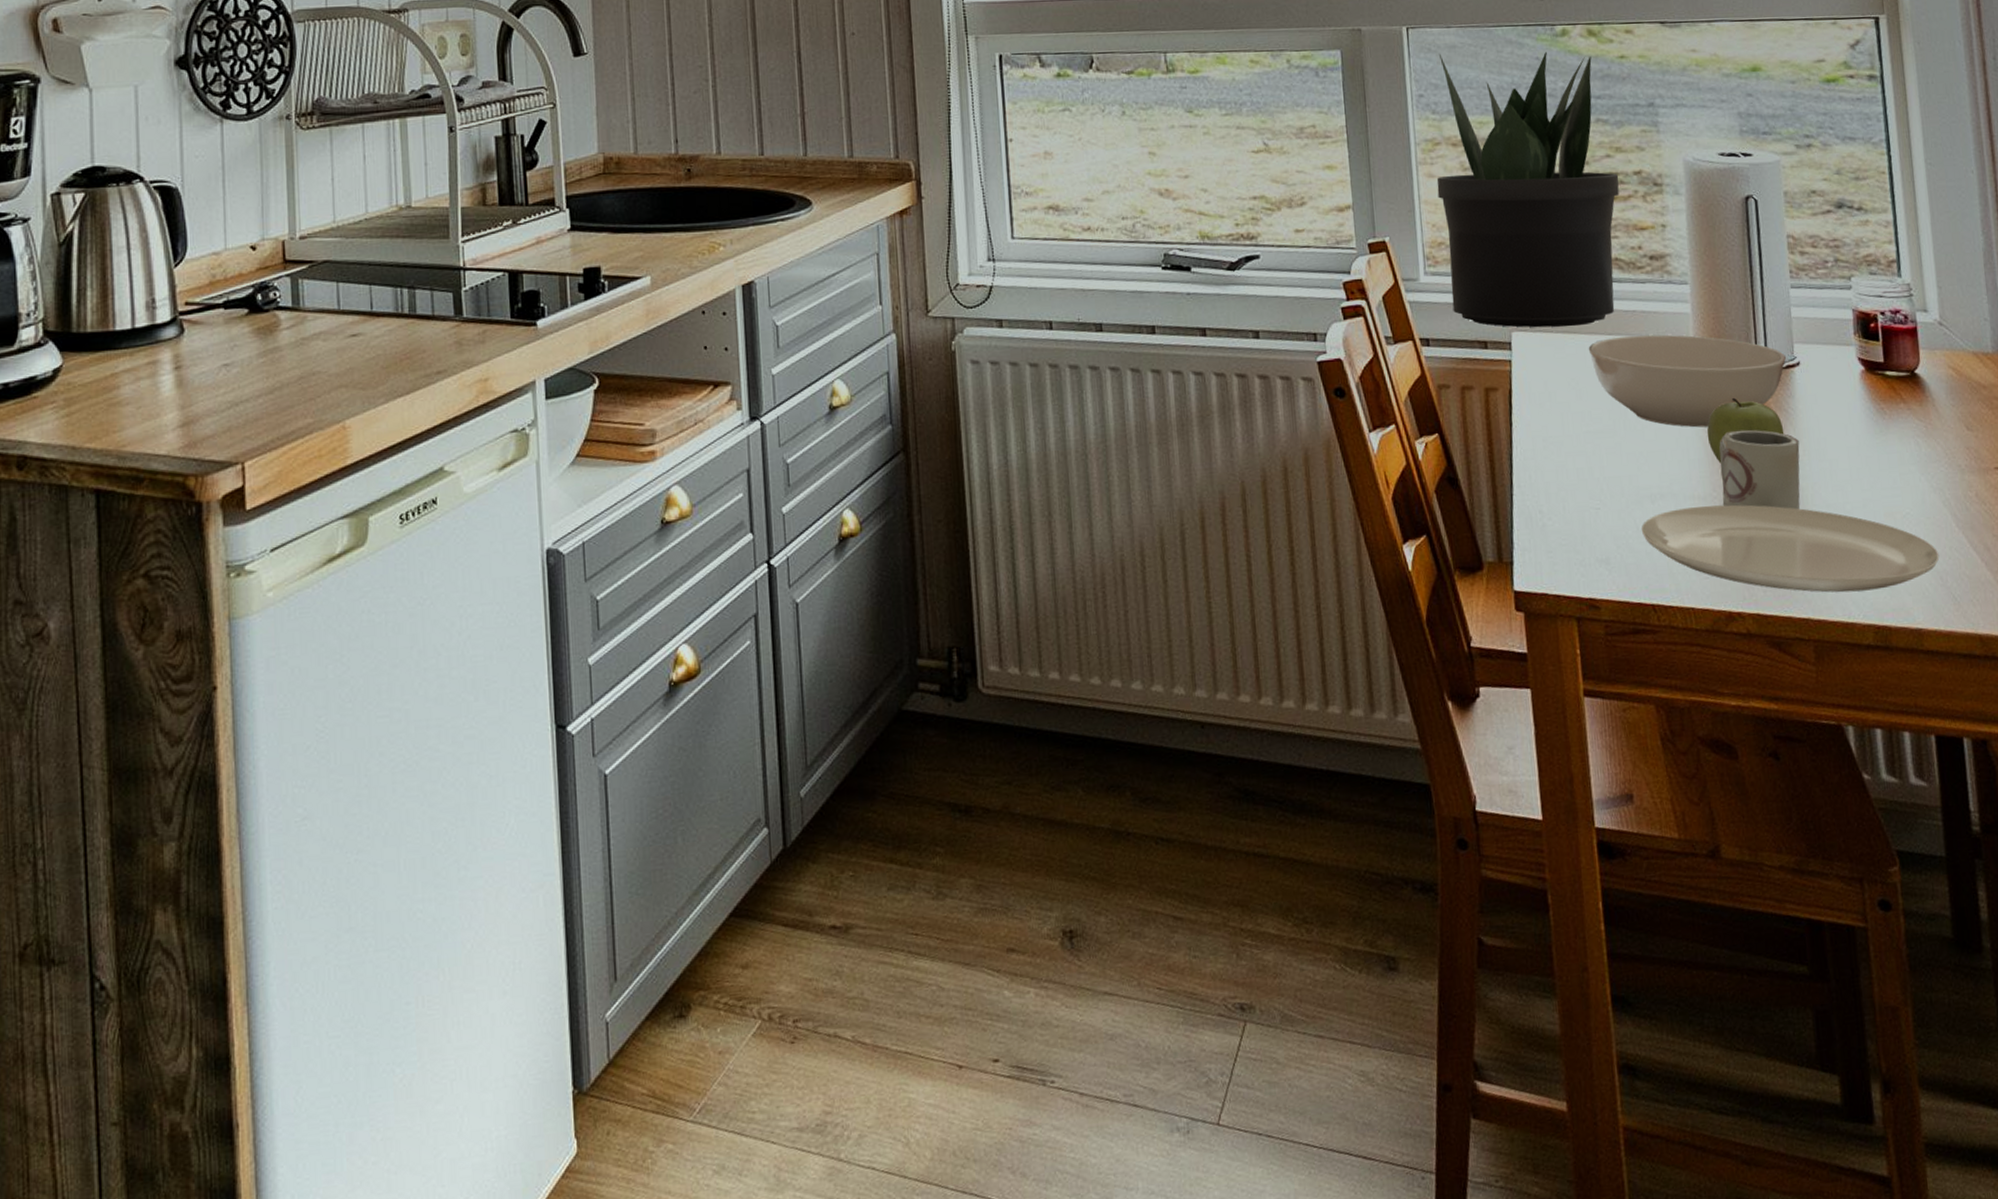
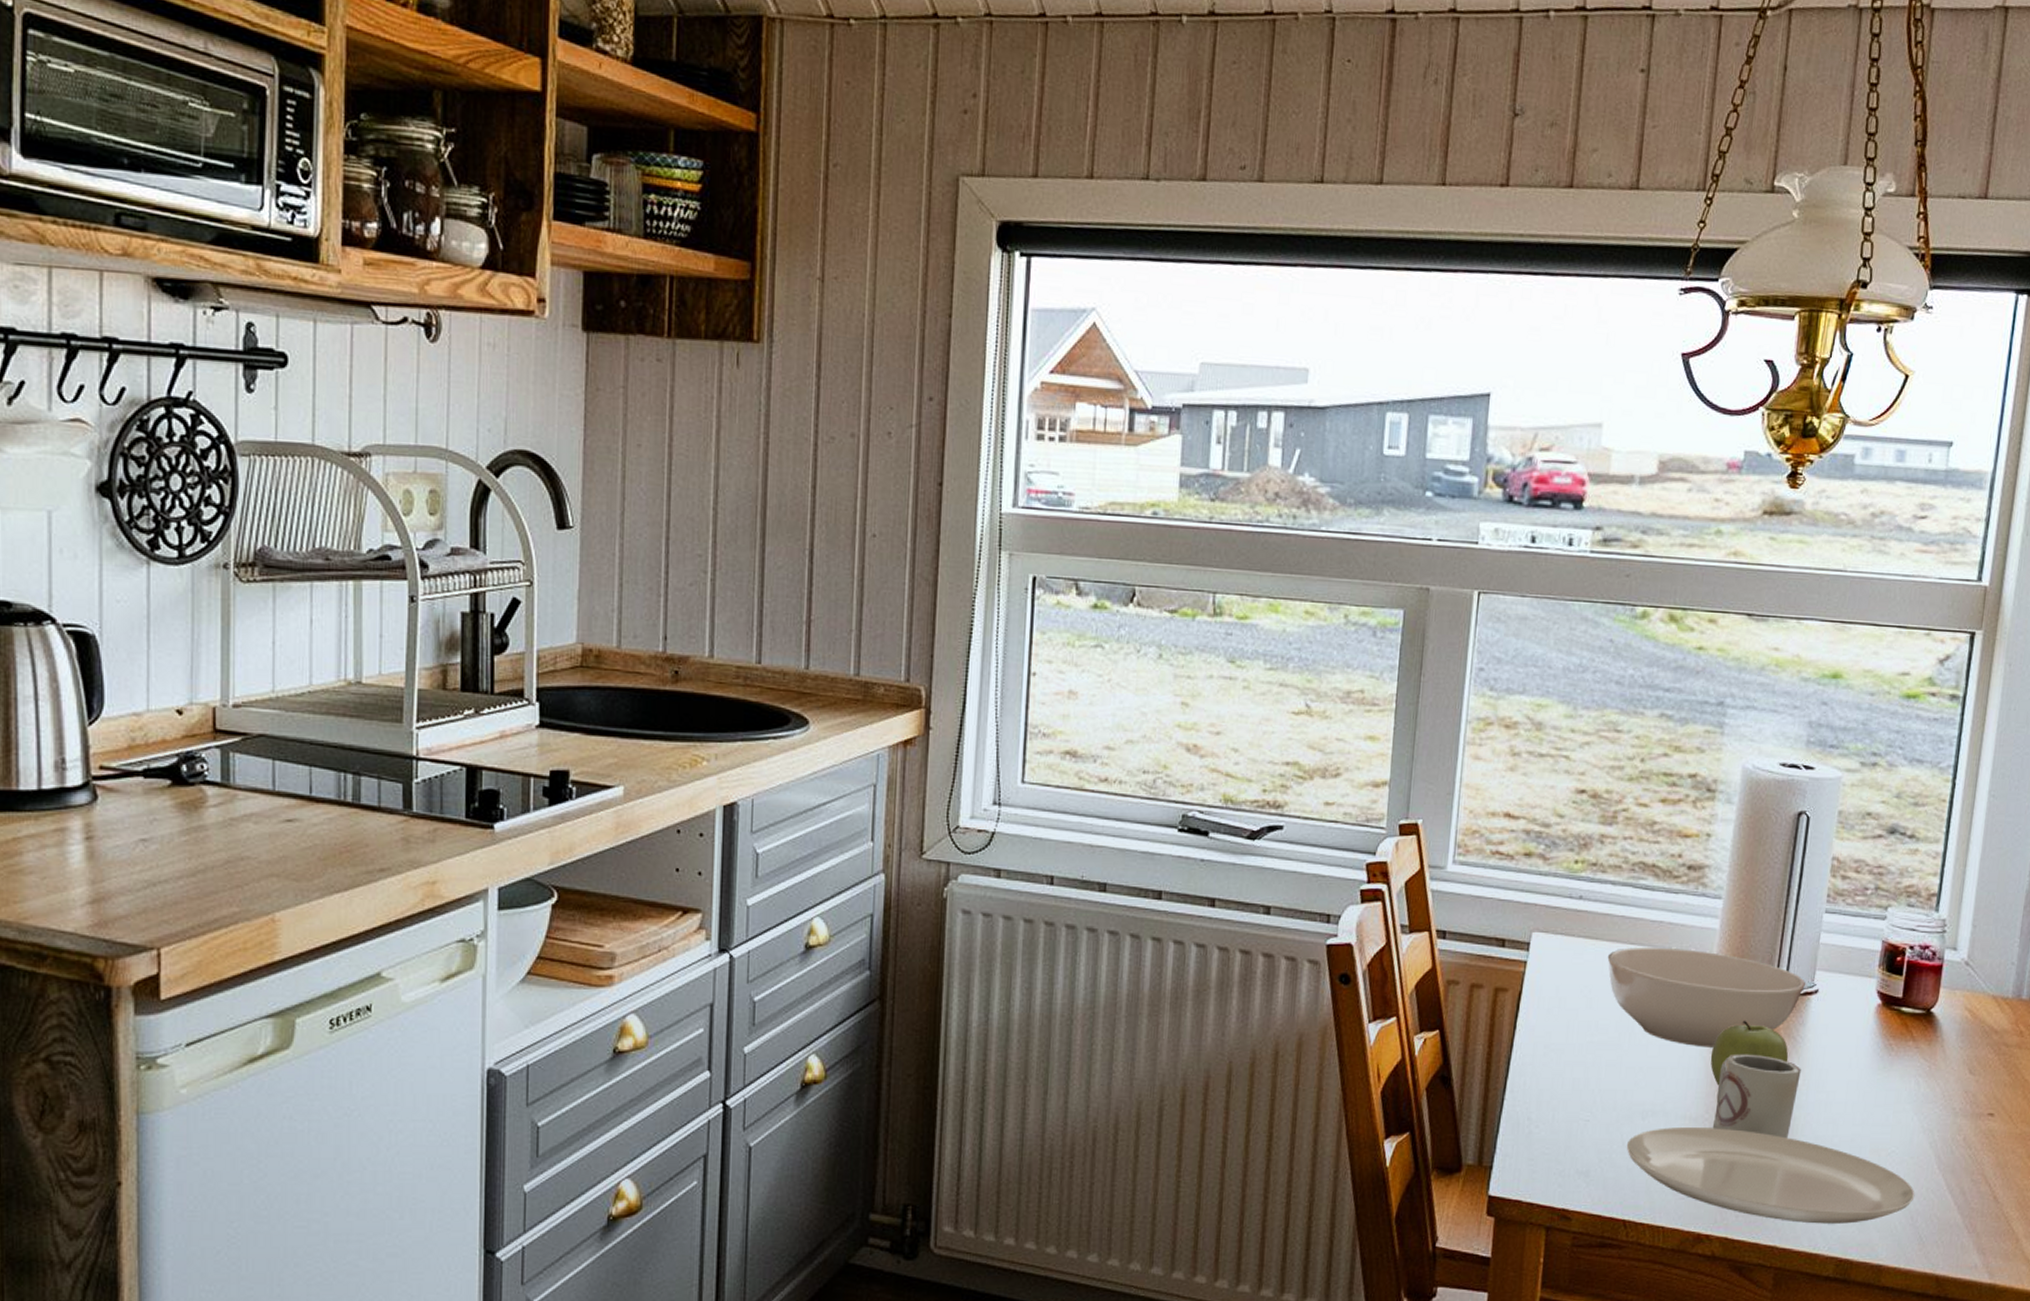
planter: present [1436,52,1619,328] -> none [1476,624,1673,931]

